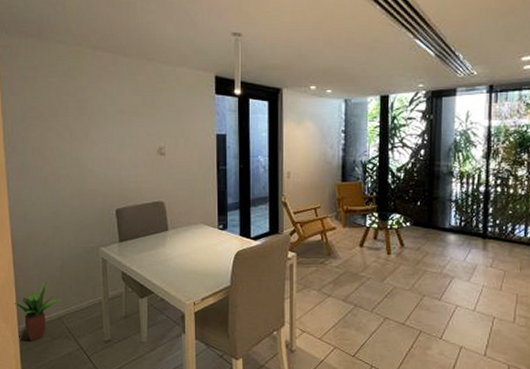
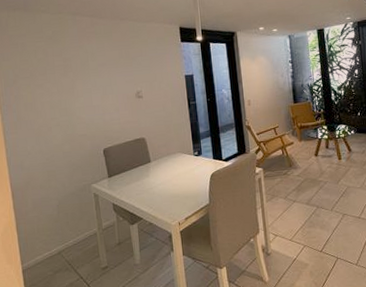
potted plant: present [15,279,65,342] -> none [17,219,63,278]

